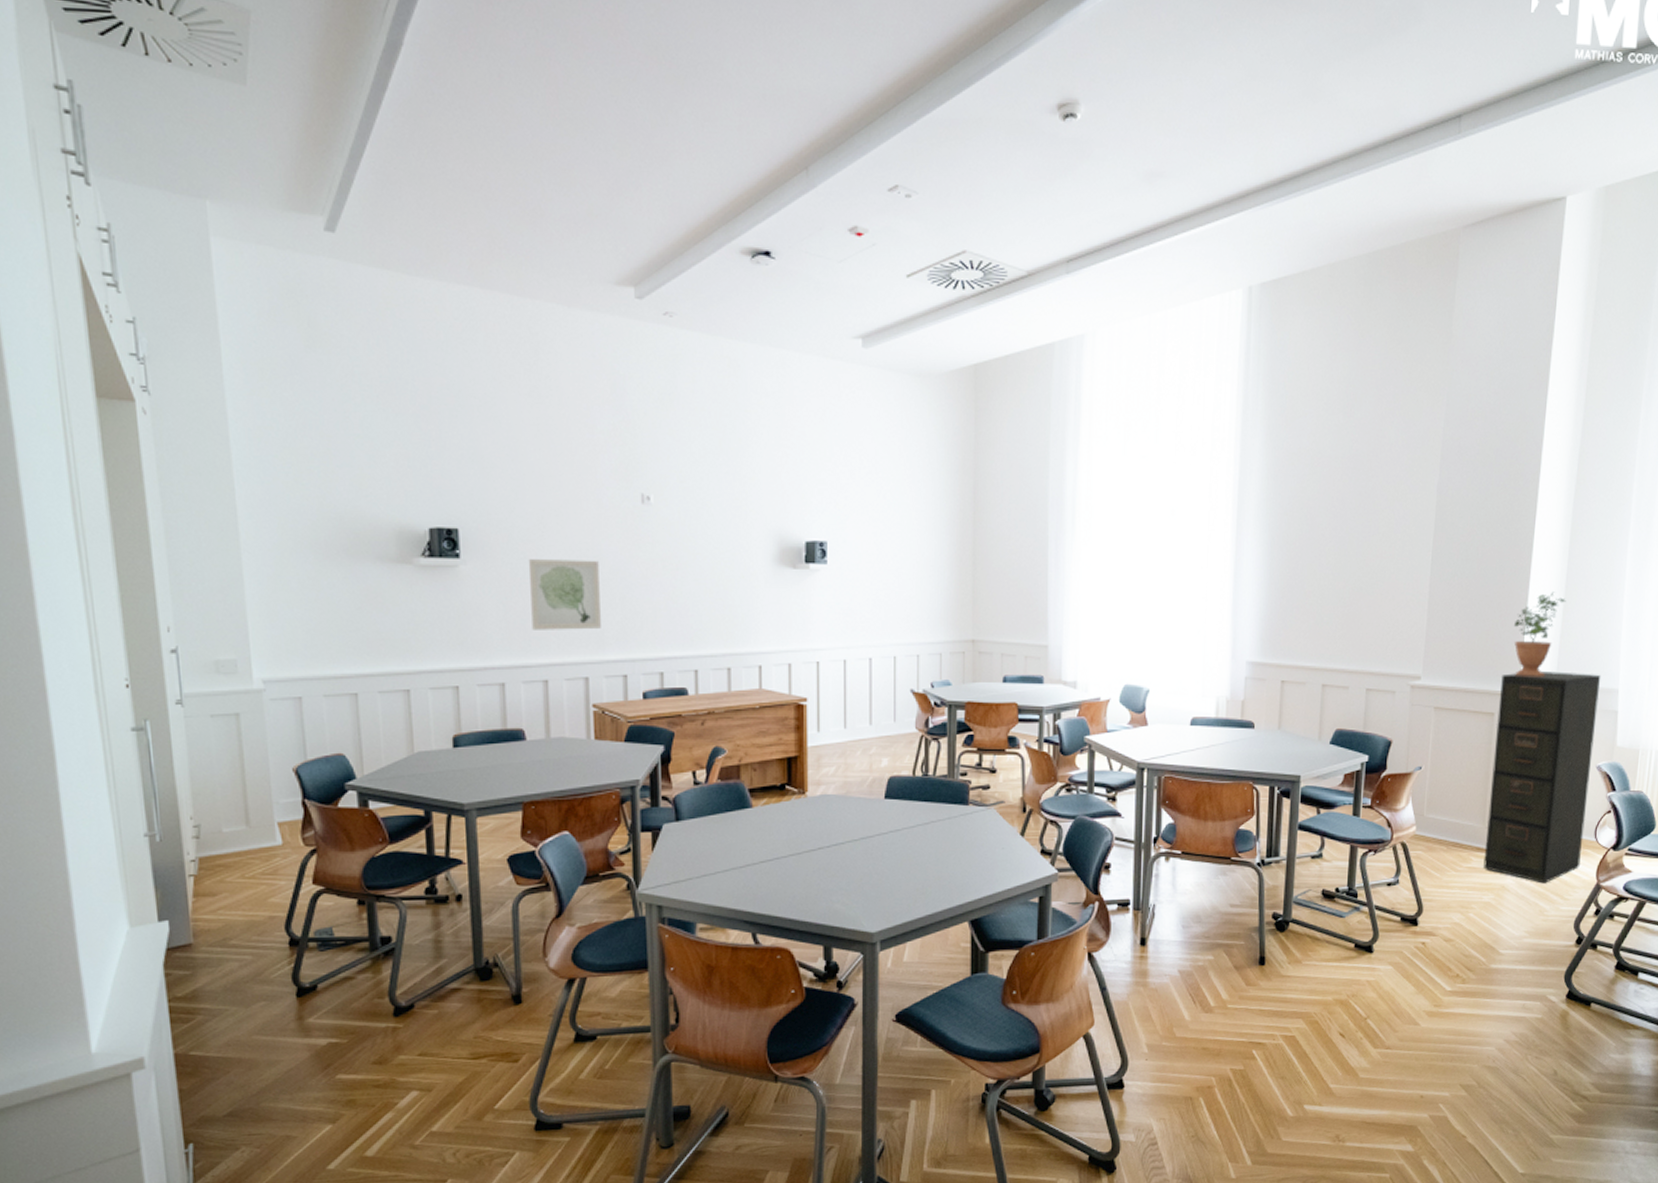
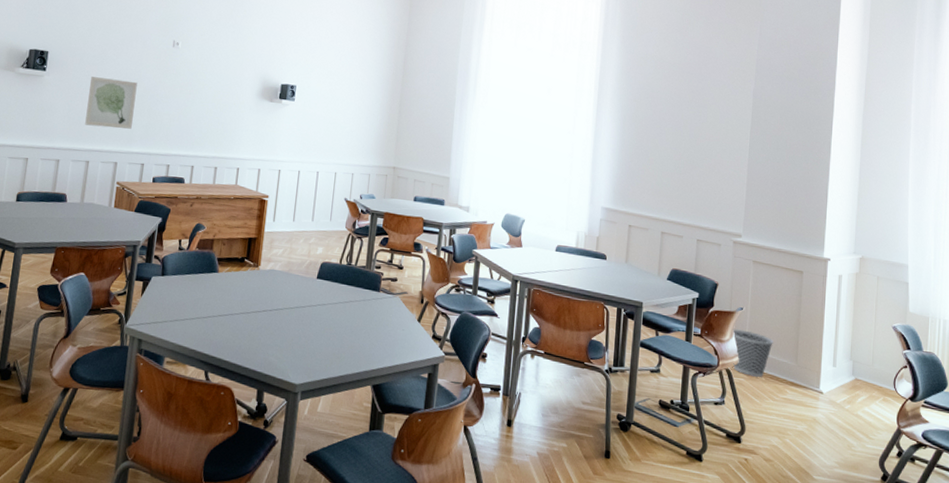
wastebasket: none [1408,793,1457,847] -> present [732,329,773,377]
filing cabinet: present [1483,671,1601,884] -> none [797,241,893,422]
potted plant: present [1513,592,1566,677] -> none [817,181,860,248]

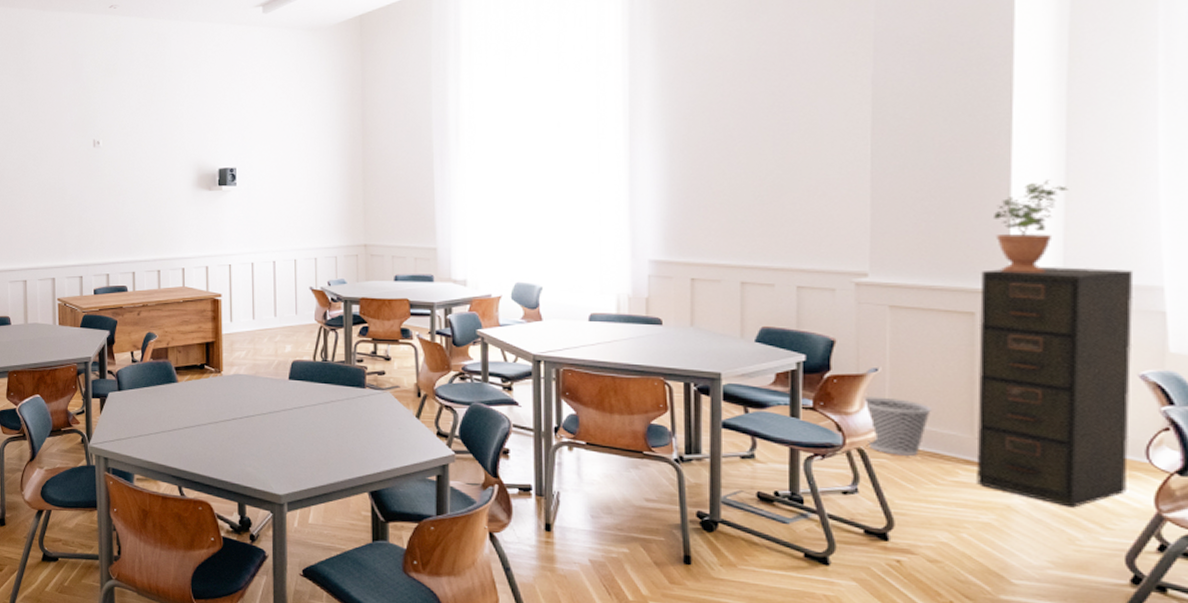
wall art: present [85,76,137,129] -> none [14,190,64,244]
filing cabinet: none [797,241,893,422] -> present [976,267,1134,508]
potted plant: none [817,181,860,248] -> present [992,180,1068,274]

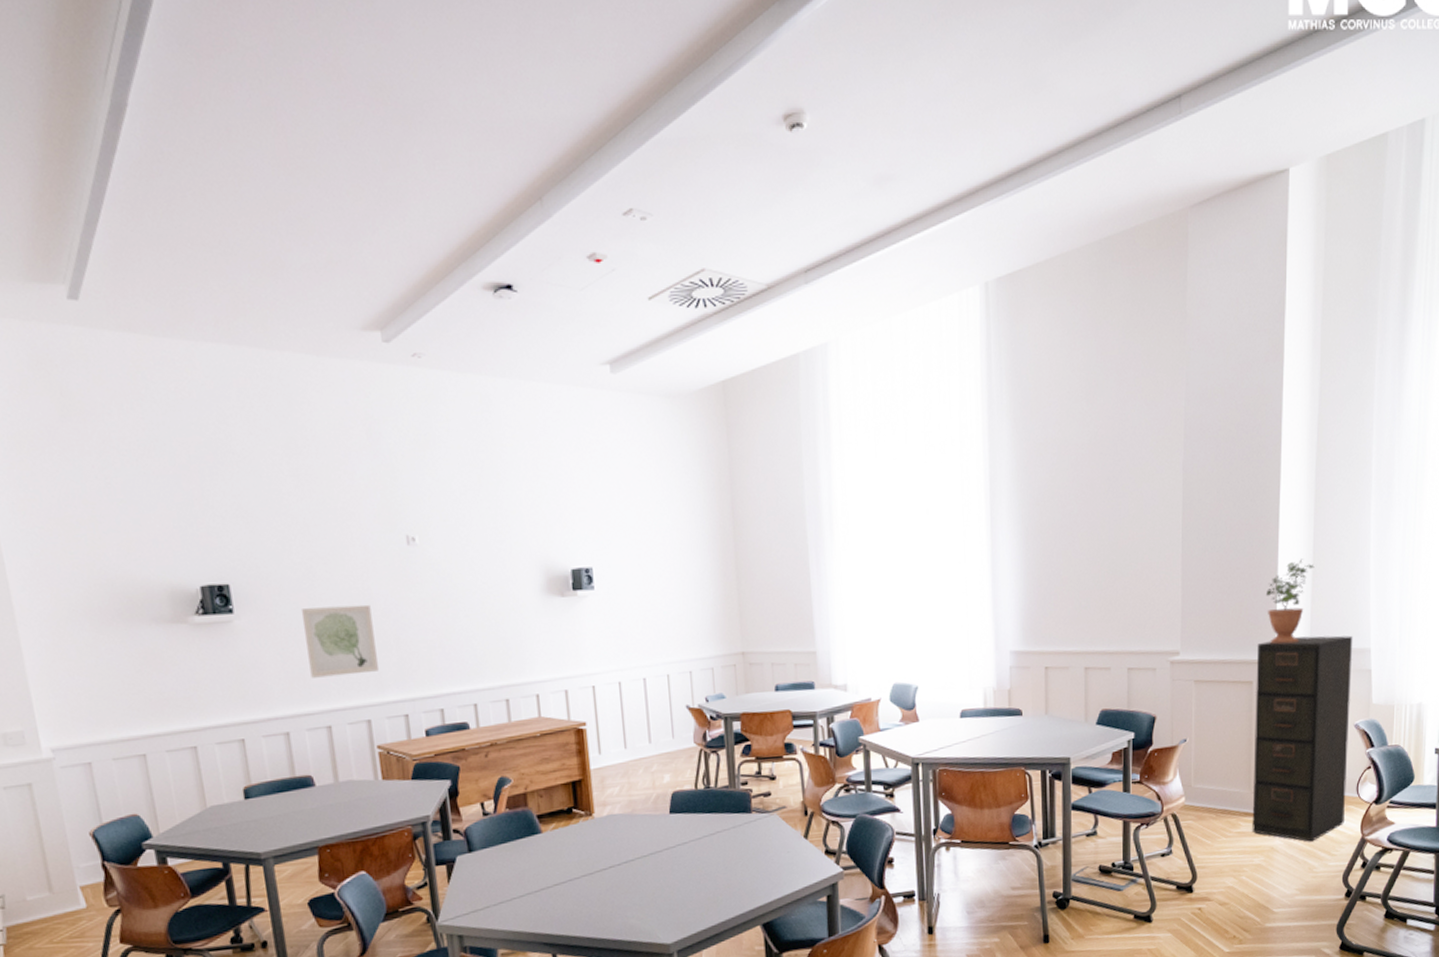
wall art: none [14,190,64,244] -> present [300,604,378,678]
wastebasket: present [862,396,931,456] -> none [1175,764,1223,816]

